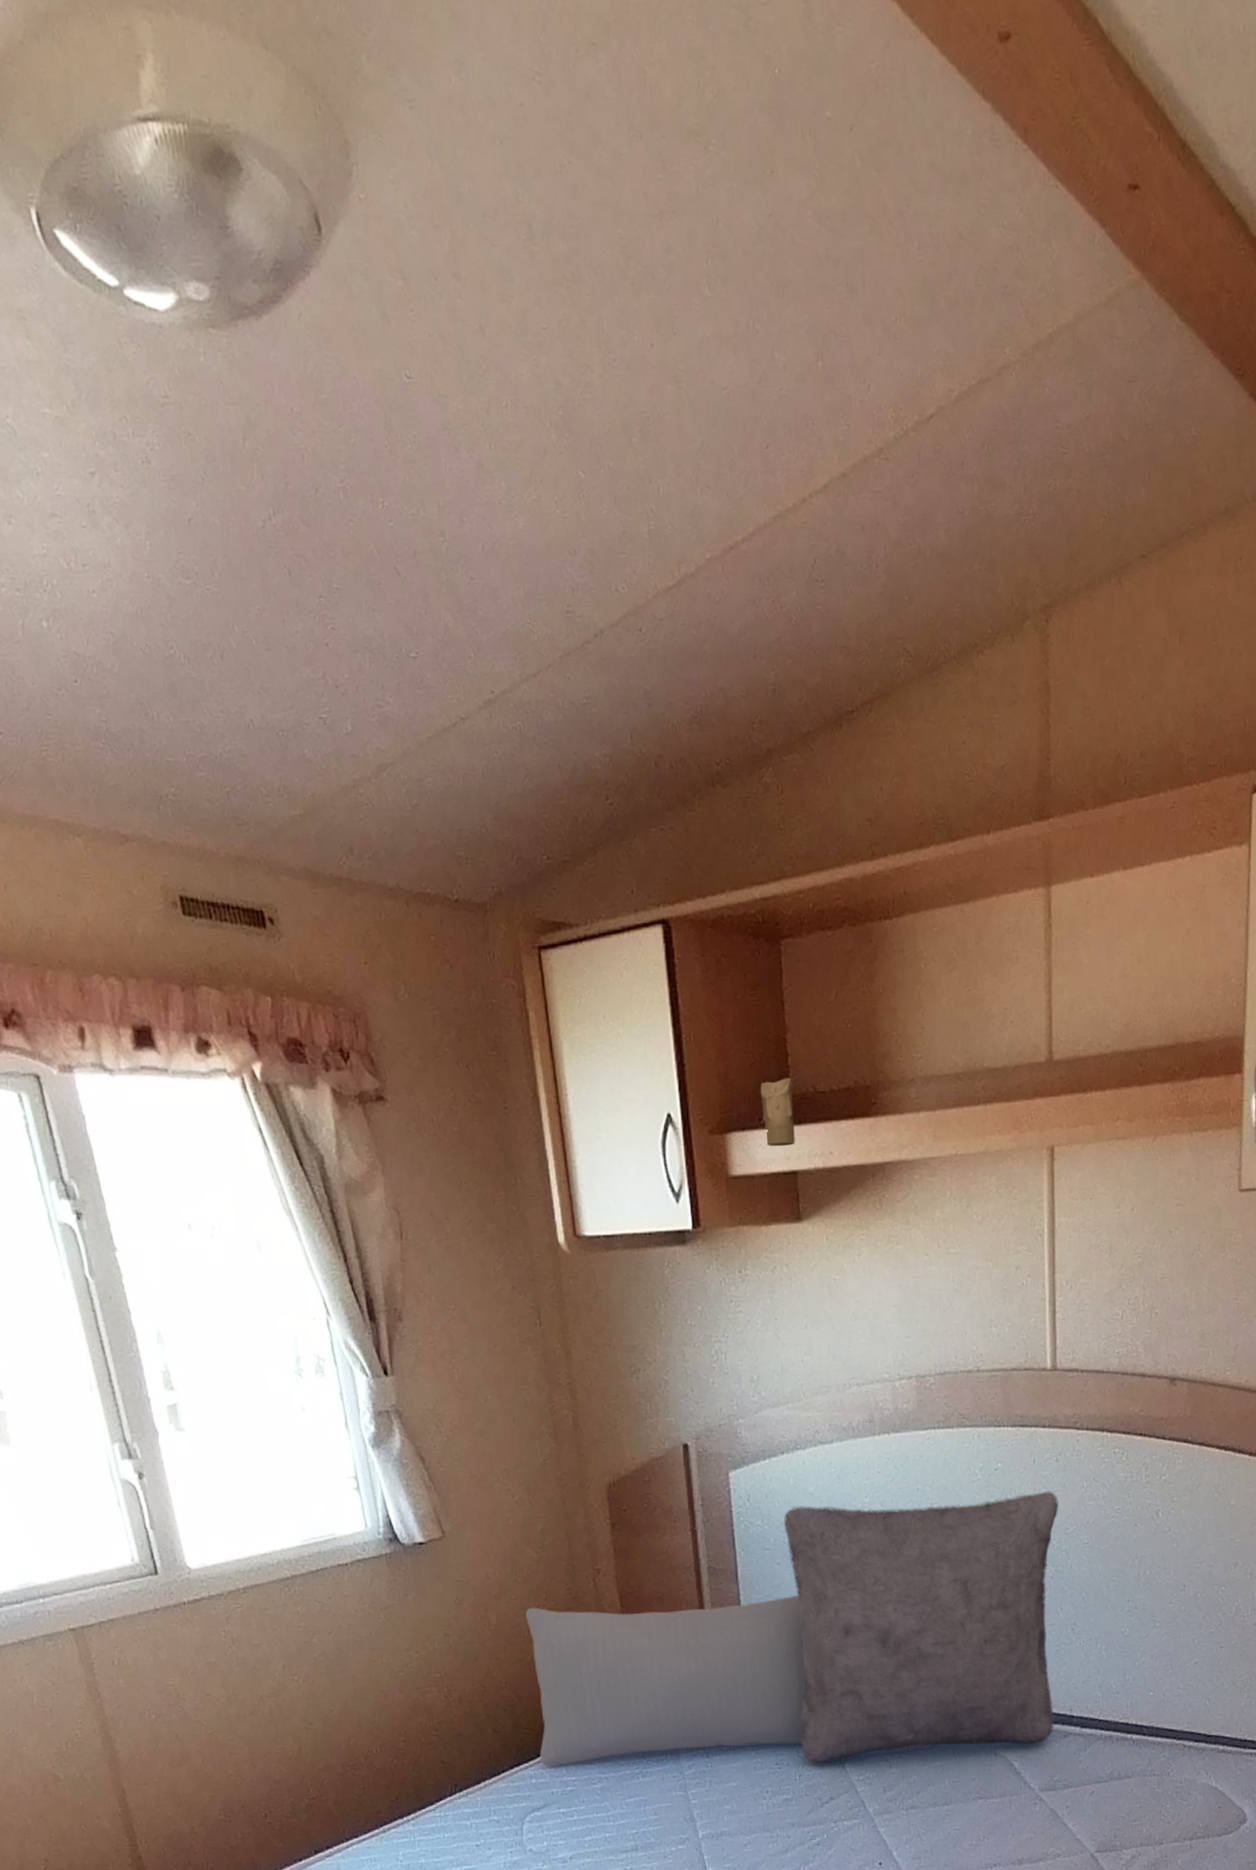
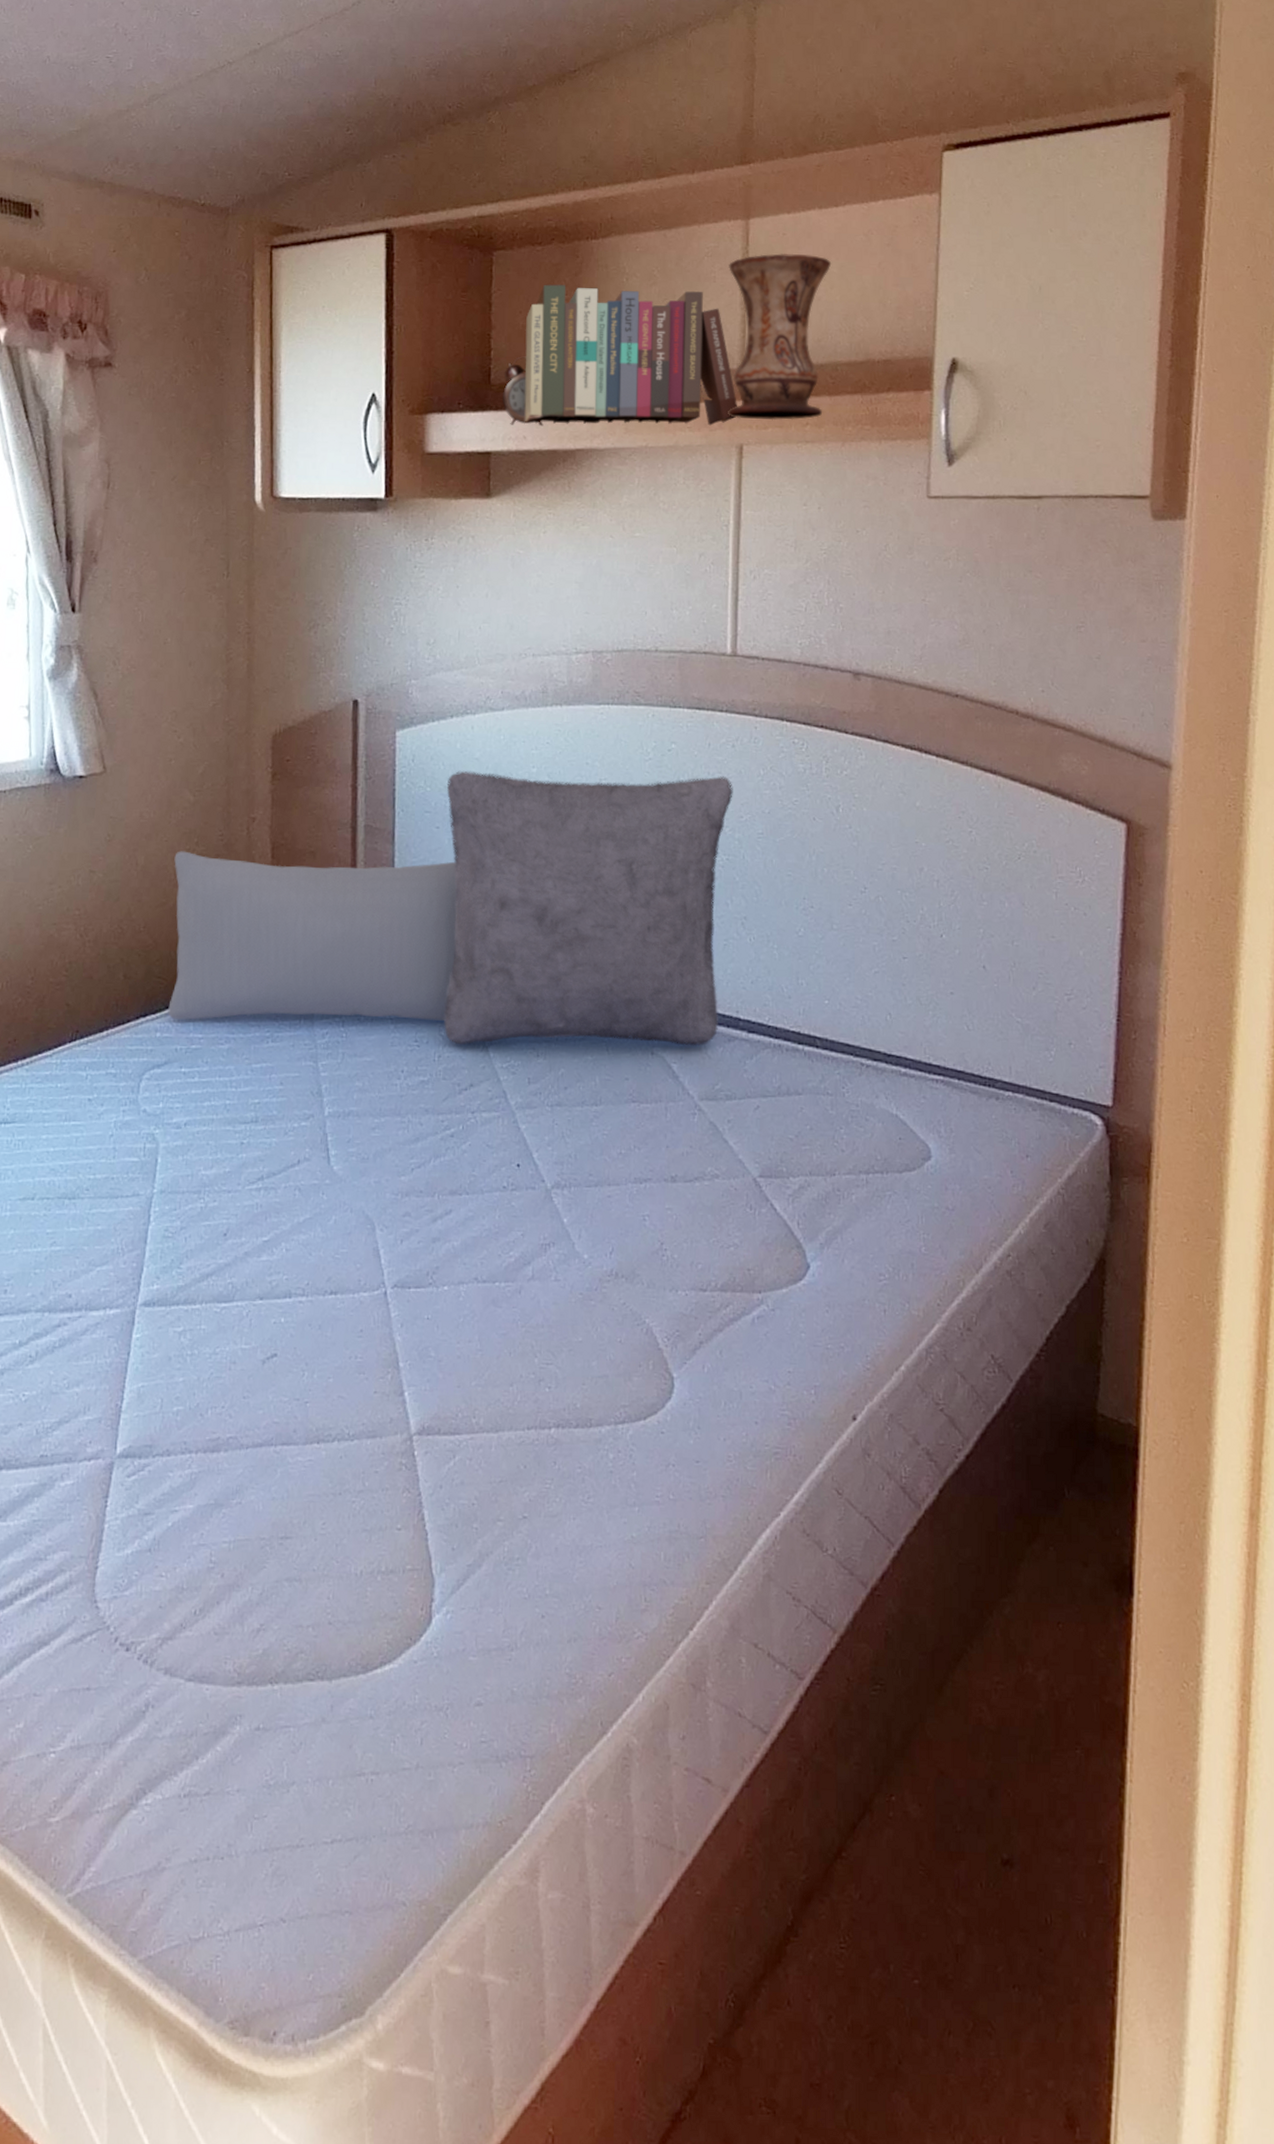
candle: present [760,1077,795,1147] -> none [461,368,493,429]
alarm clock: none [803,1060,850,1140] -> present [501,355,544,427]
books: none [822,975,1046,1137] -> present [524,284,737,426]
vase: none [1031,925,1138,1118] -> present [728,254,832,421]

